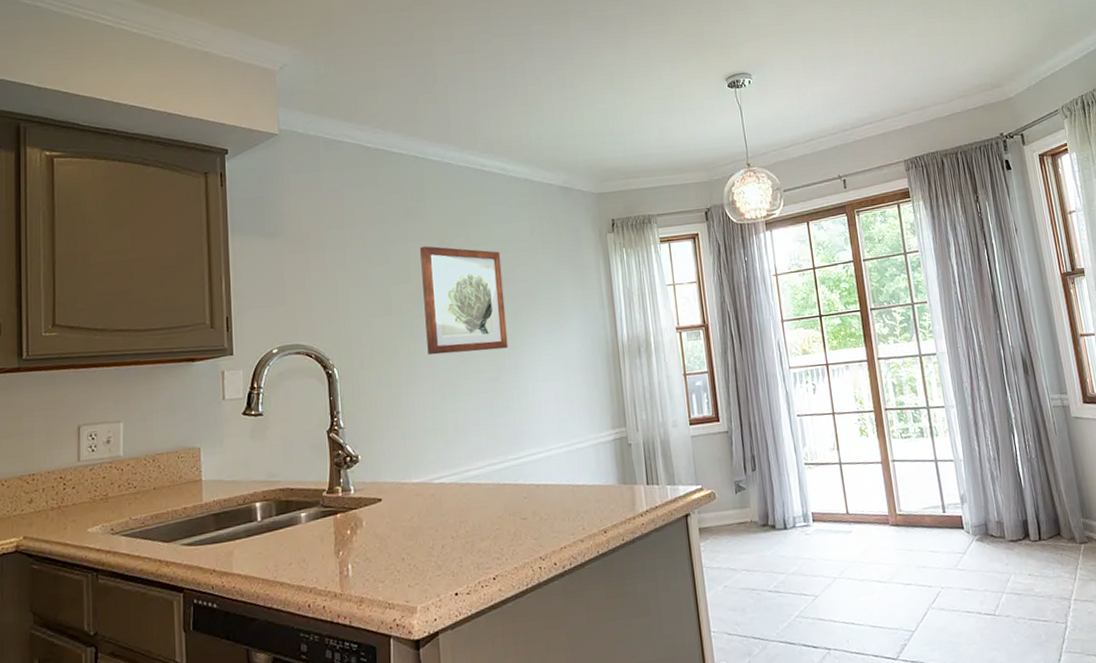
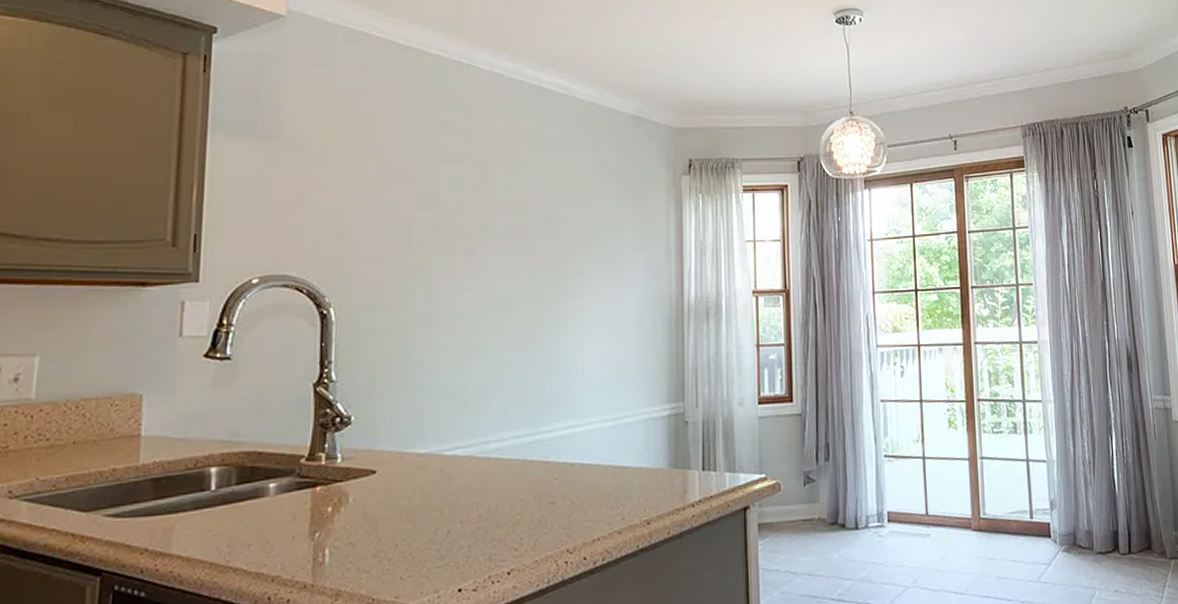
wall art: present [420,246,508,355] -> none [451,170,552,301]

